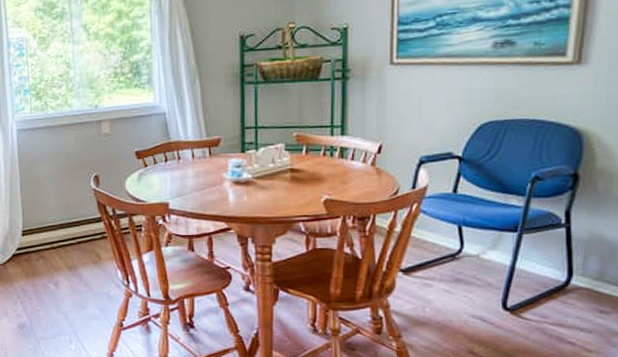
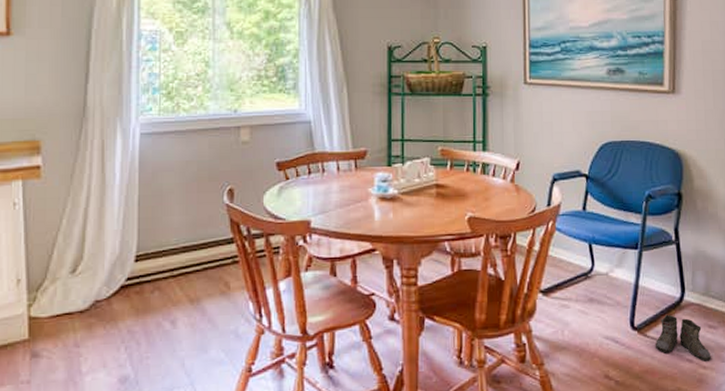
boots: none [527,297,599,345] -> present [652,314,711,361]

